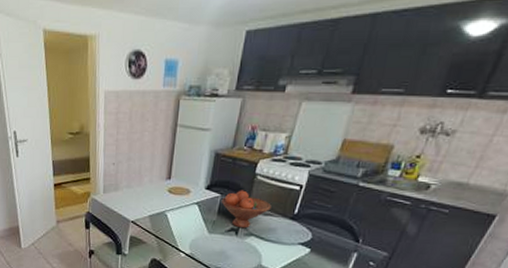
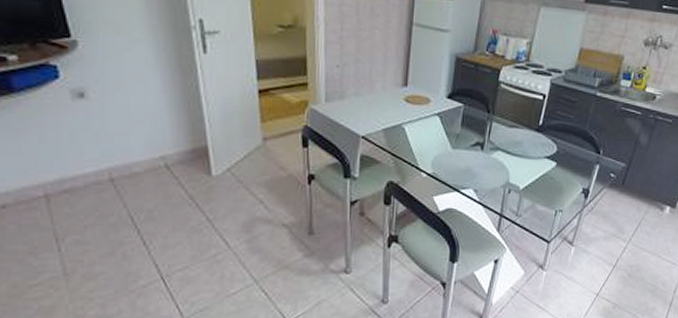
fruit bowl: present [221,190,271,229] -> none [464,99,516,142]

